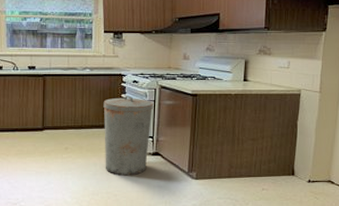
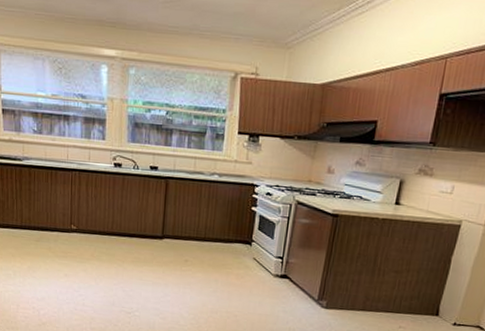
trash can: present [103,95,153,176] -> none [226,208,287,297]

